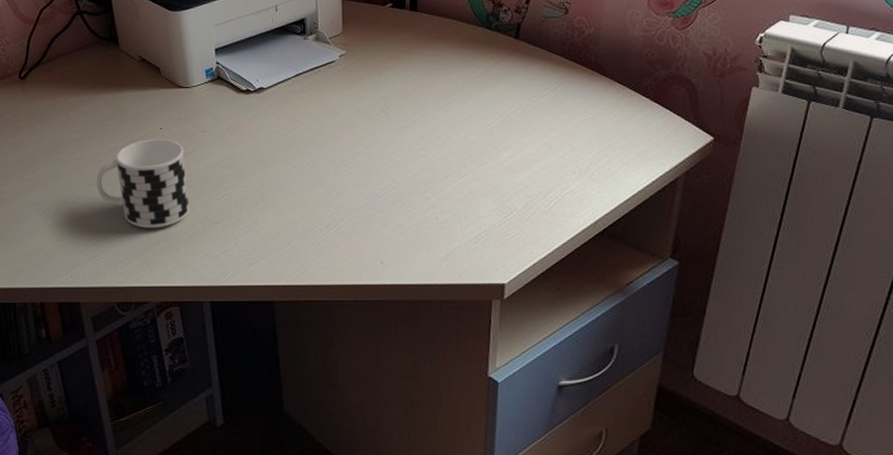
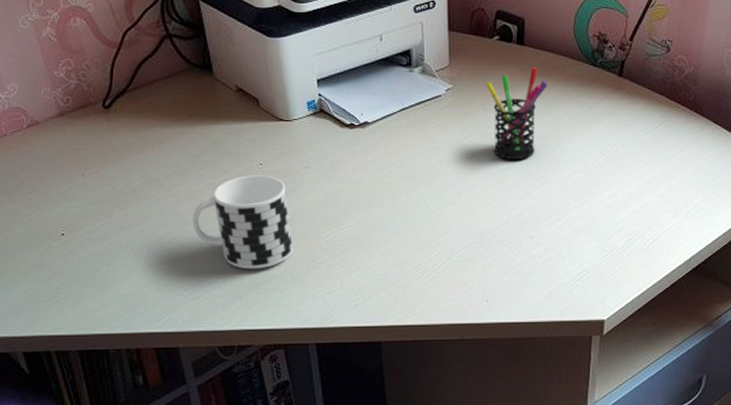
pen holder: none [378,31,441,123] -> present [485,67,547,160]

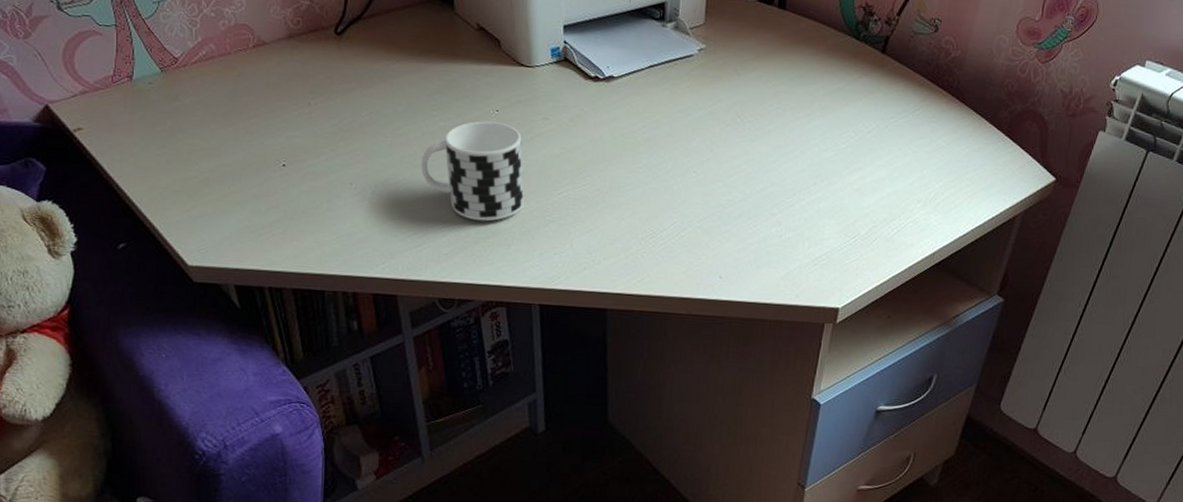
pen holder: present [485,67,547,160] -> none [740,34,806,132]

